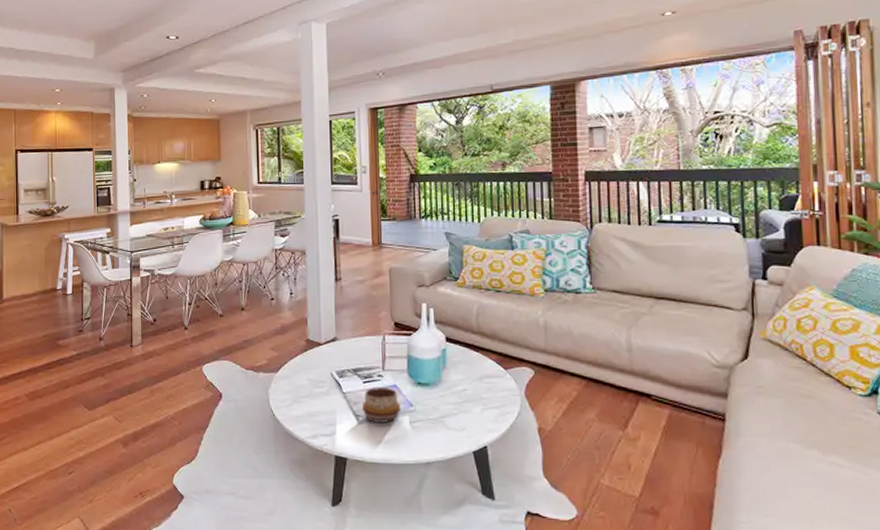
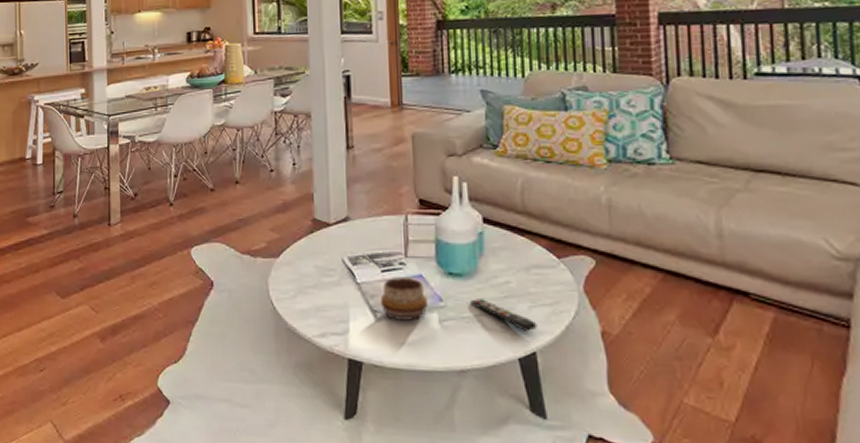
remote control: none [435,404,488,429] -> present [471,299,538,331]

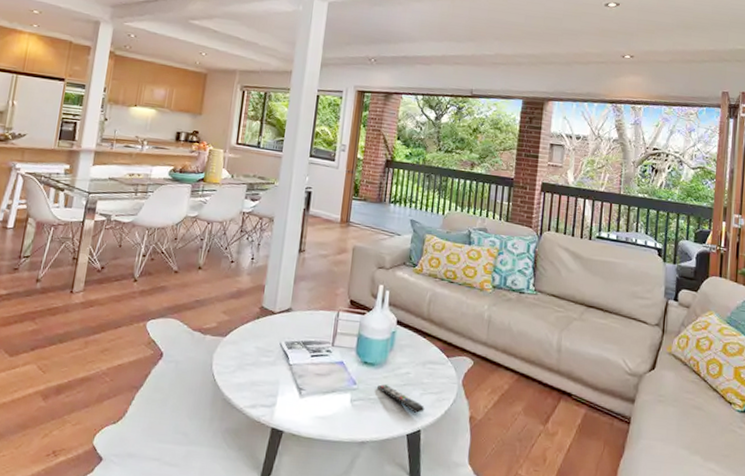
decorative bowl: present [380,278,429,320] -> none [305,362,345,399]

